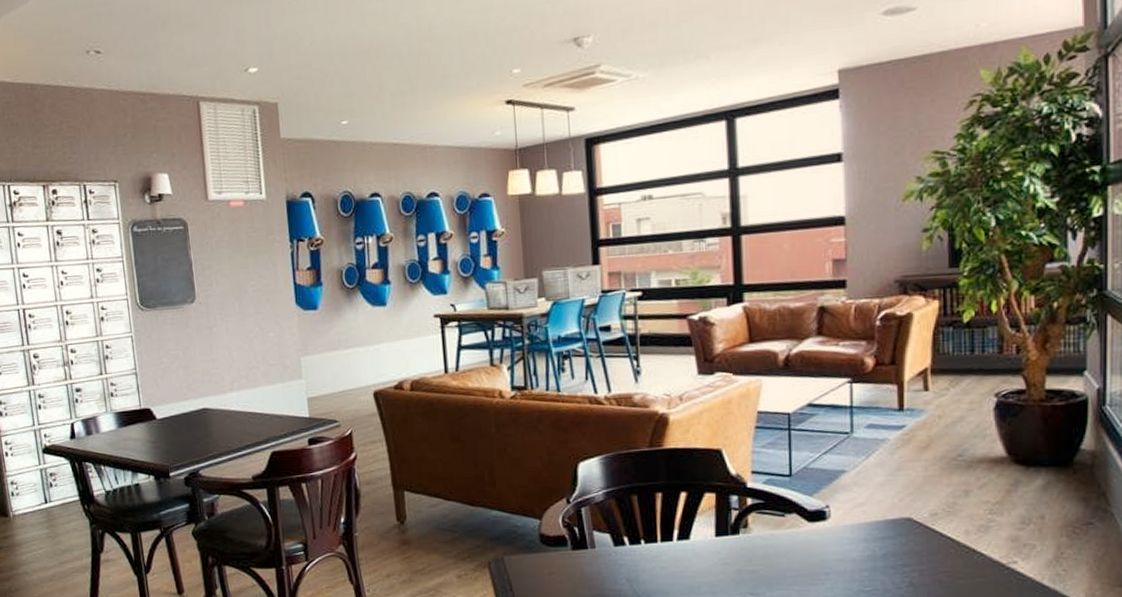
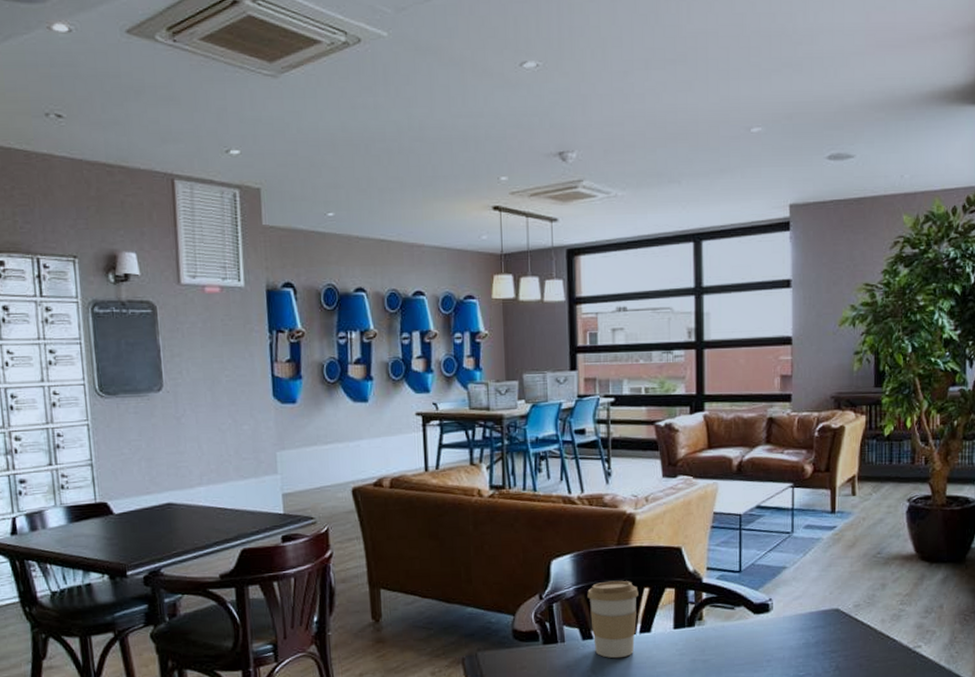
coffee cup: none [618,484,675,567] -> present [587,580,639,659]

